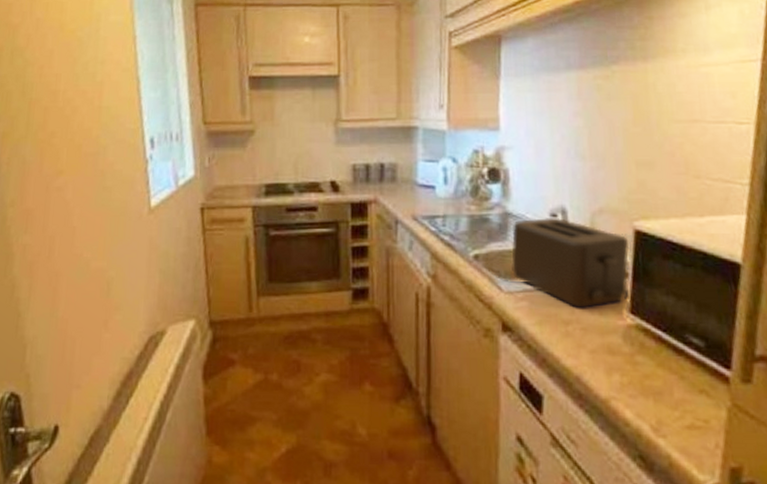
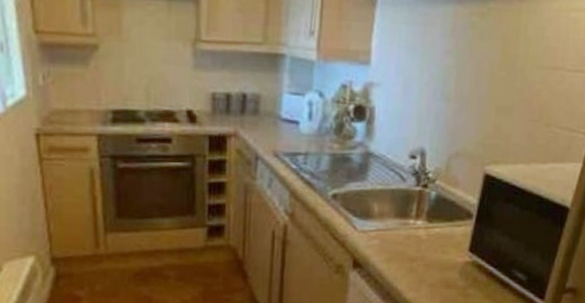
toaster: present [511,218,630,308] -> none [367,159,478,246]

